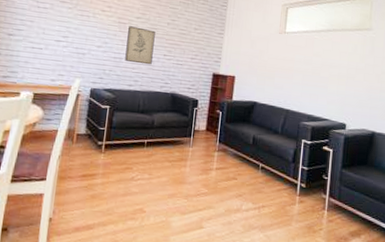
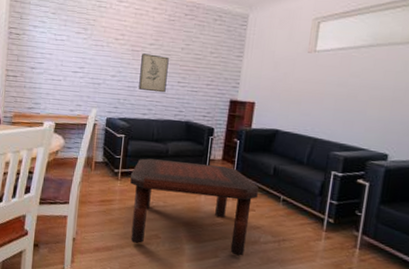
coffee table: none [114,130,240,225] -> present [130,158,259,256]

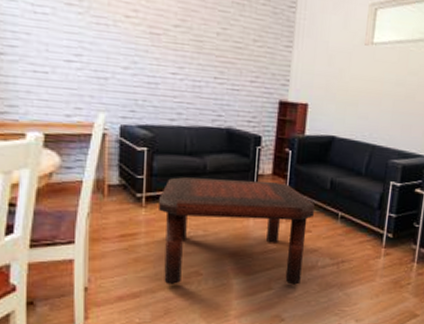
wall art: present [138,53,169,93] -> none [162,38,201,92]

